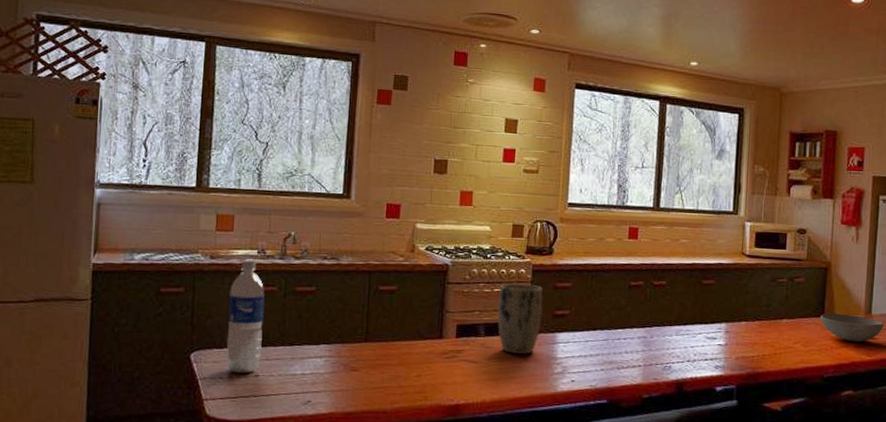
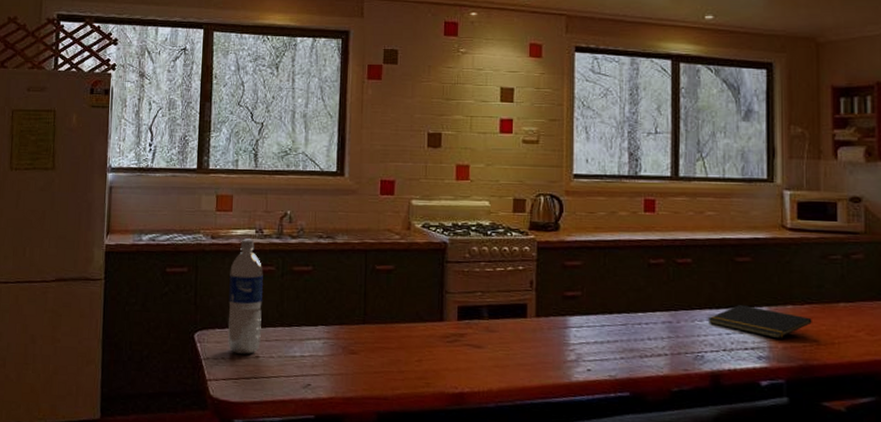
plant pot: present [497,283,543,354] -> none [501,261,551,339]
notepad: none [676,322,760,351] -> present [707,305,812,339]

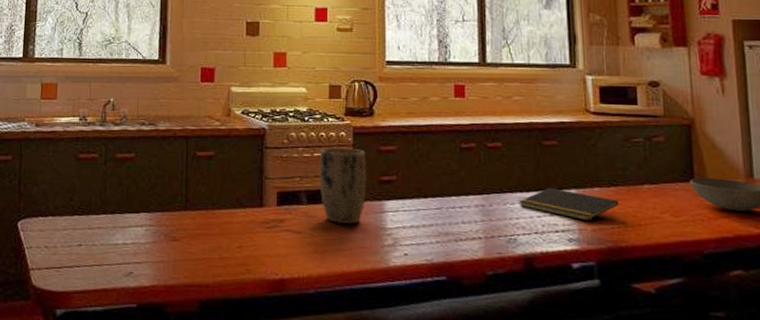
water bottle: present [228,238,263,354] -> none [51,126,87,242]
plant pot: none [501,261,551,339] -> present [319,146,367,224]

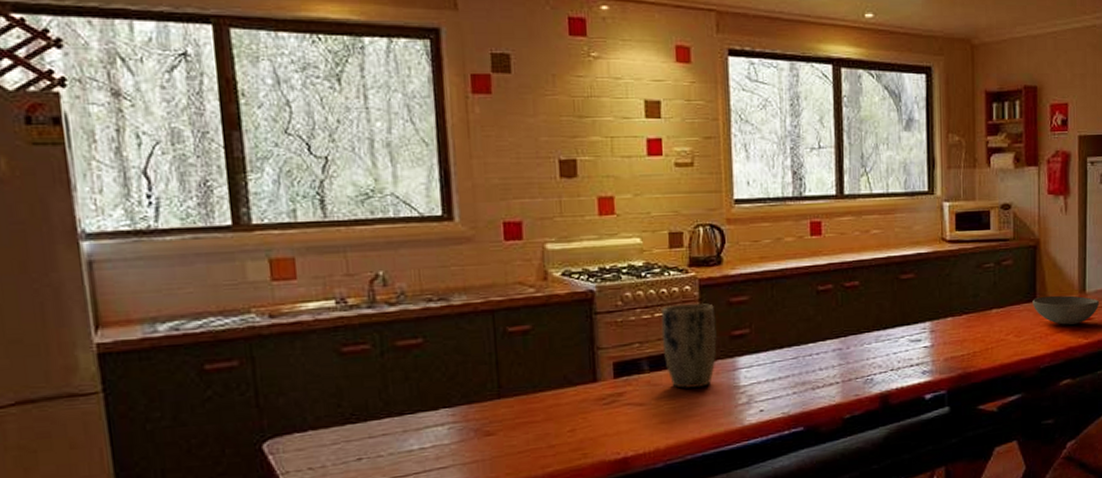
notepad: present [518,188,619,221] -> none [875,322,969,352]

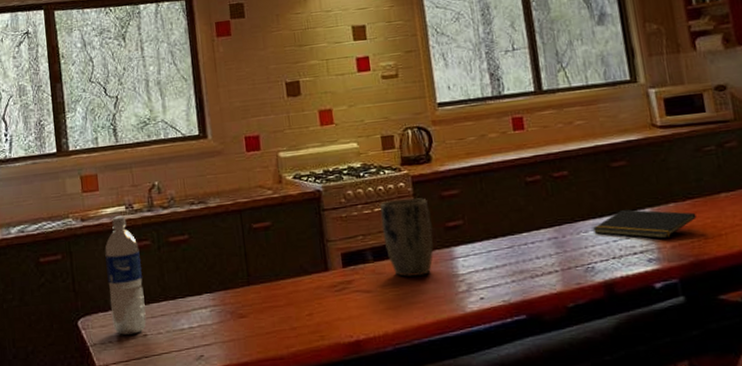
water bottle: none [304,312,362,460] -> present [104,215,147,335]
notepad: none [875,322,969,352] -> present [592,209,697,239]

